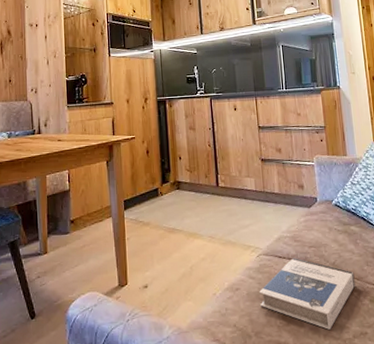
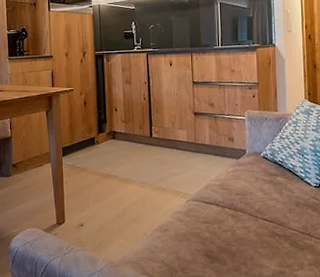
hardback book: present [259,258,356,330] -> none [187,204,277,268]

